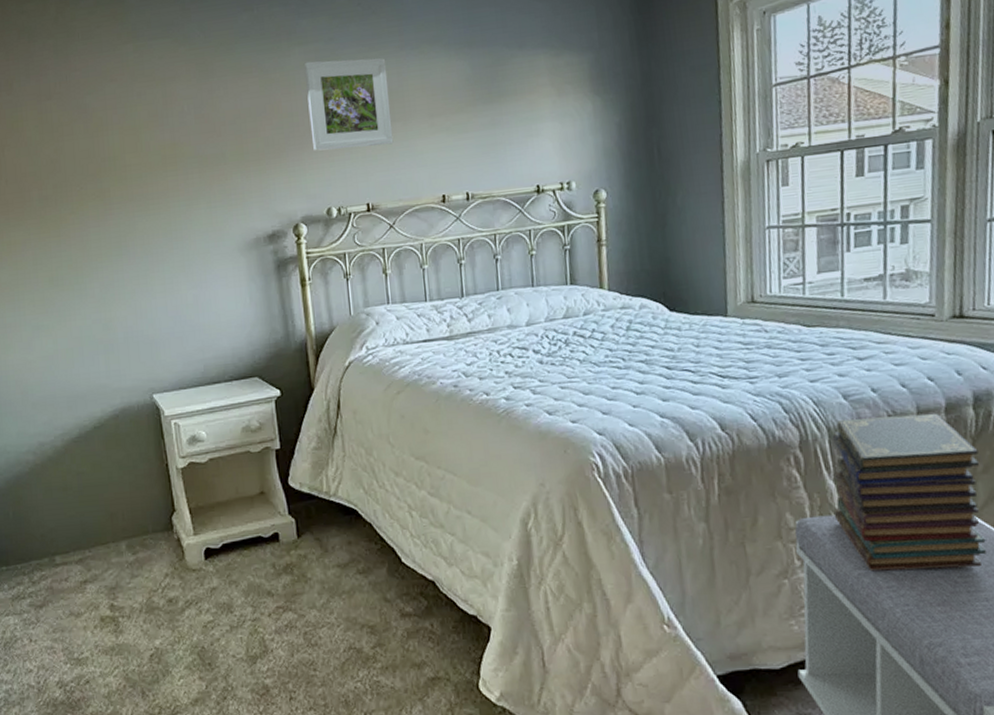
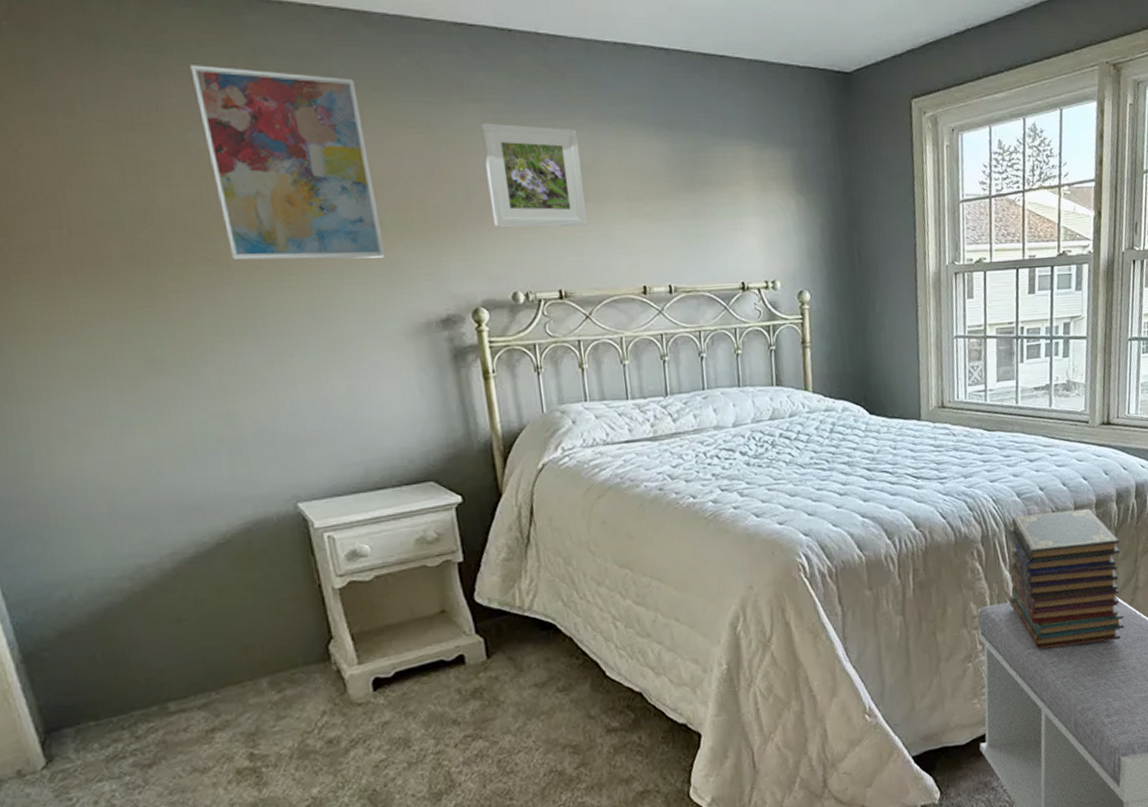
wall art: none [90,38,226,196] -> present [190,65,385,261]

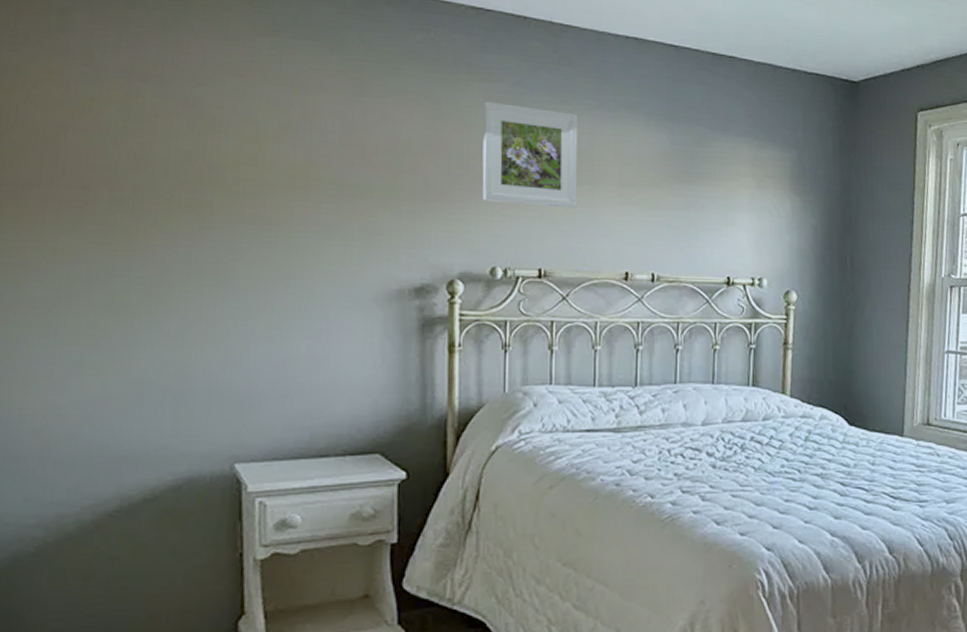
wall art: present [190,65,385,261] -> none [211,26,369,222]

